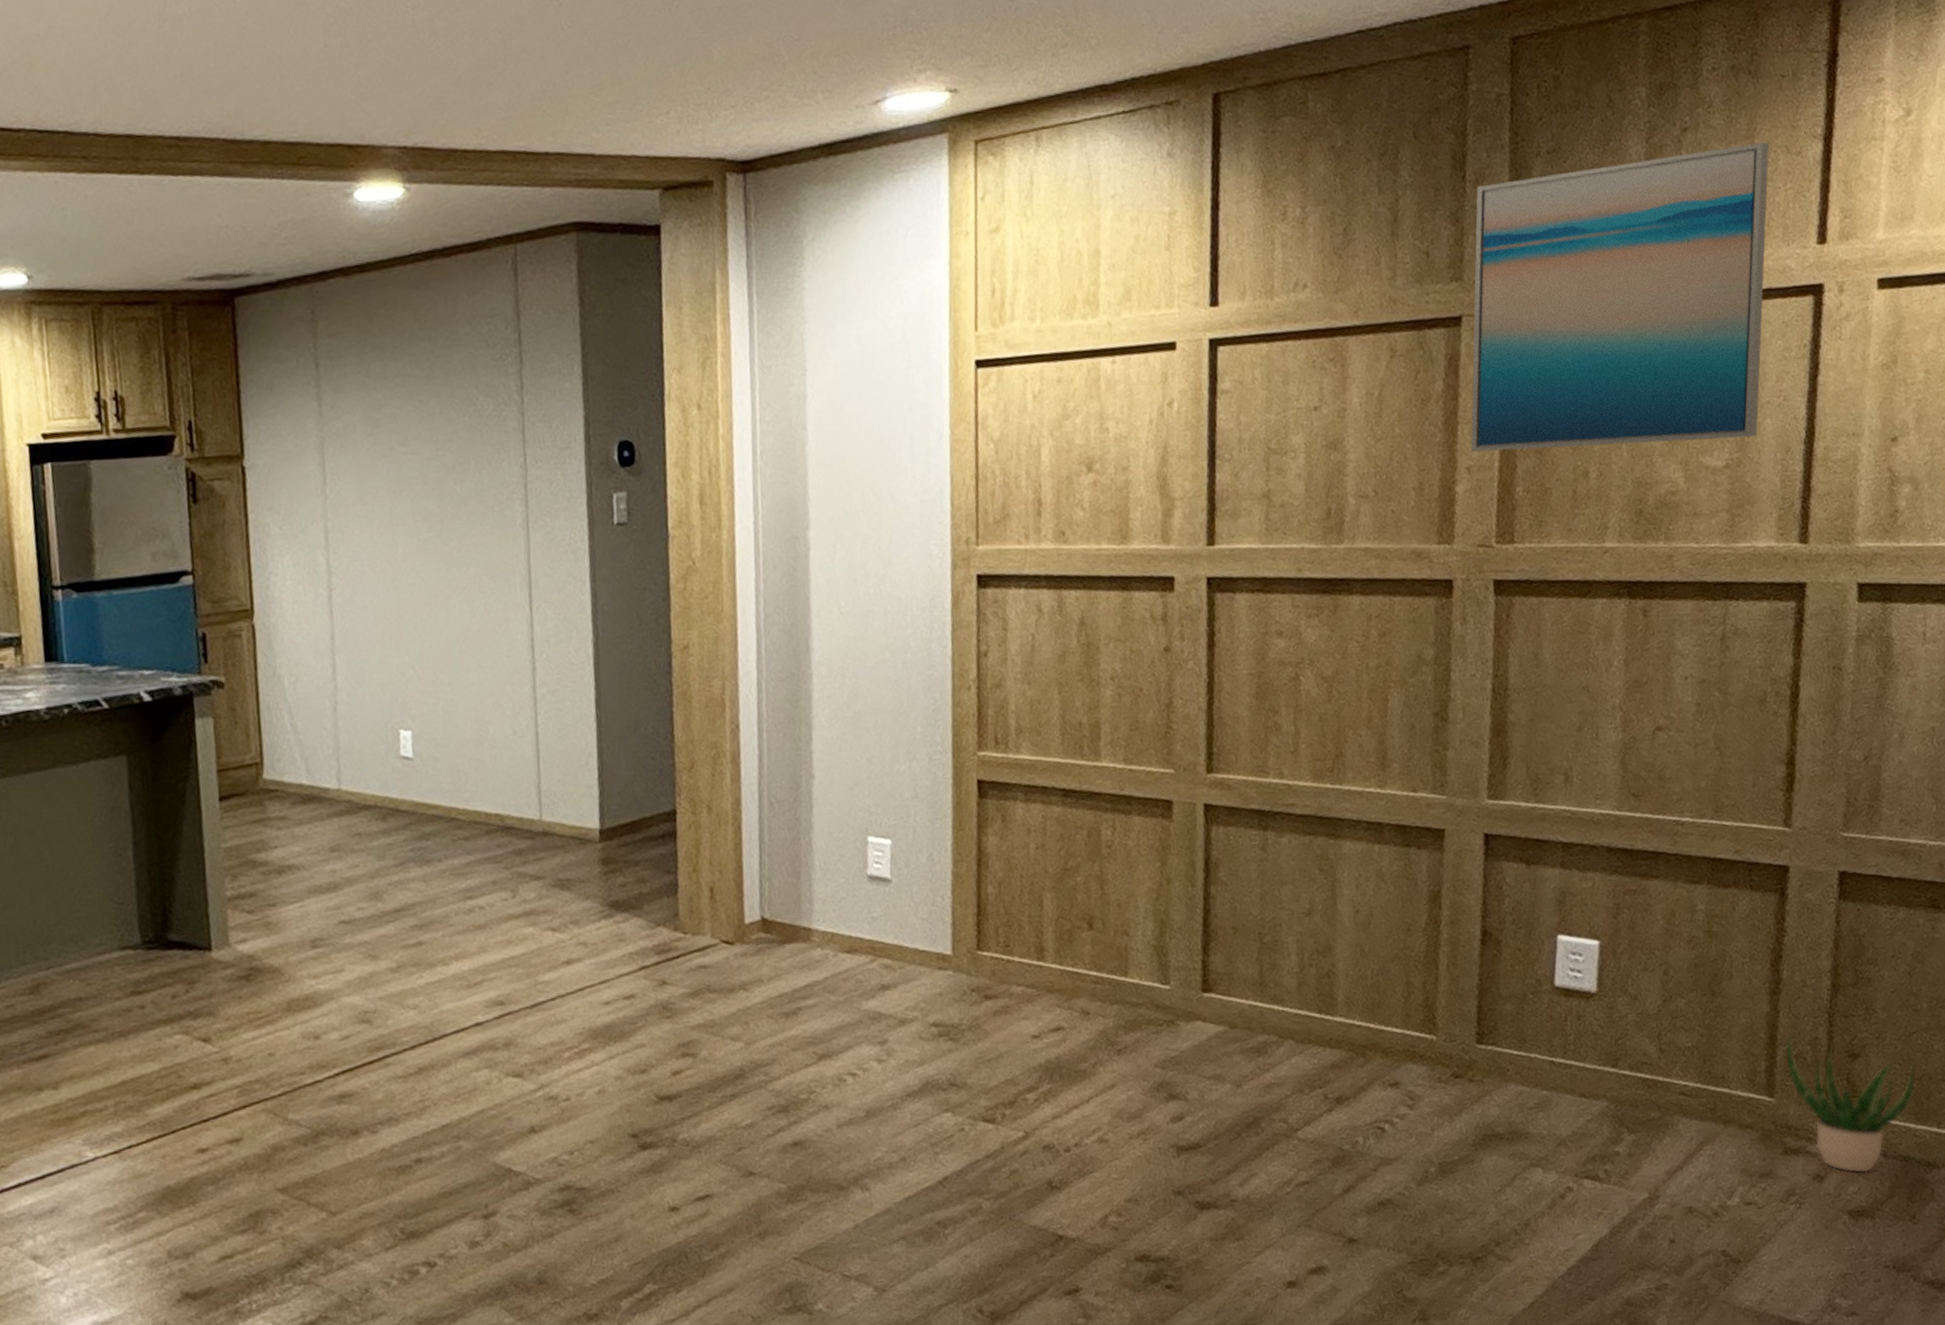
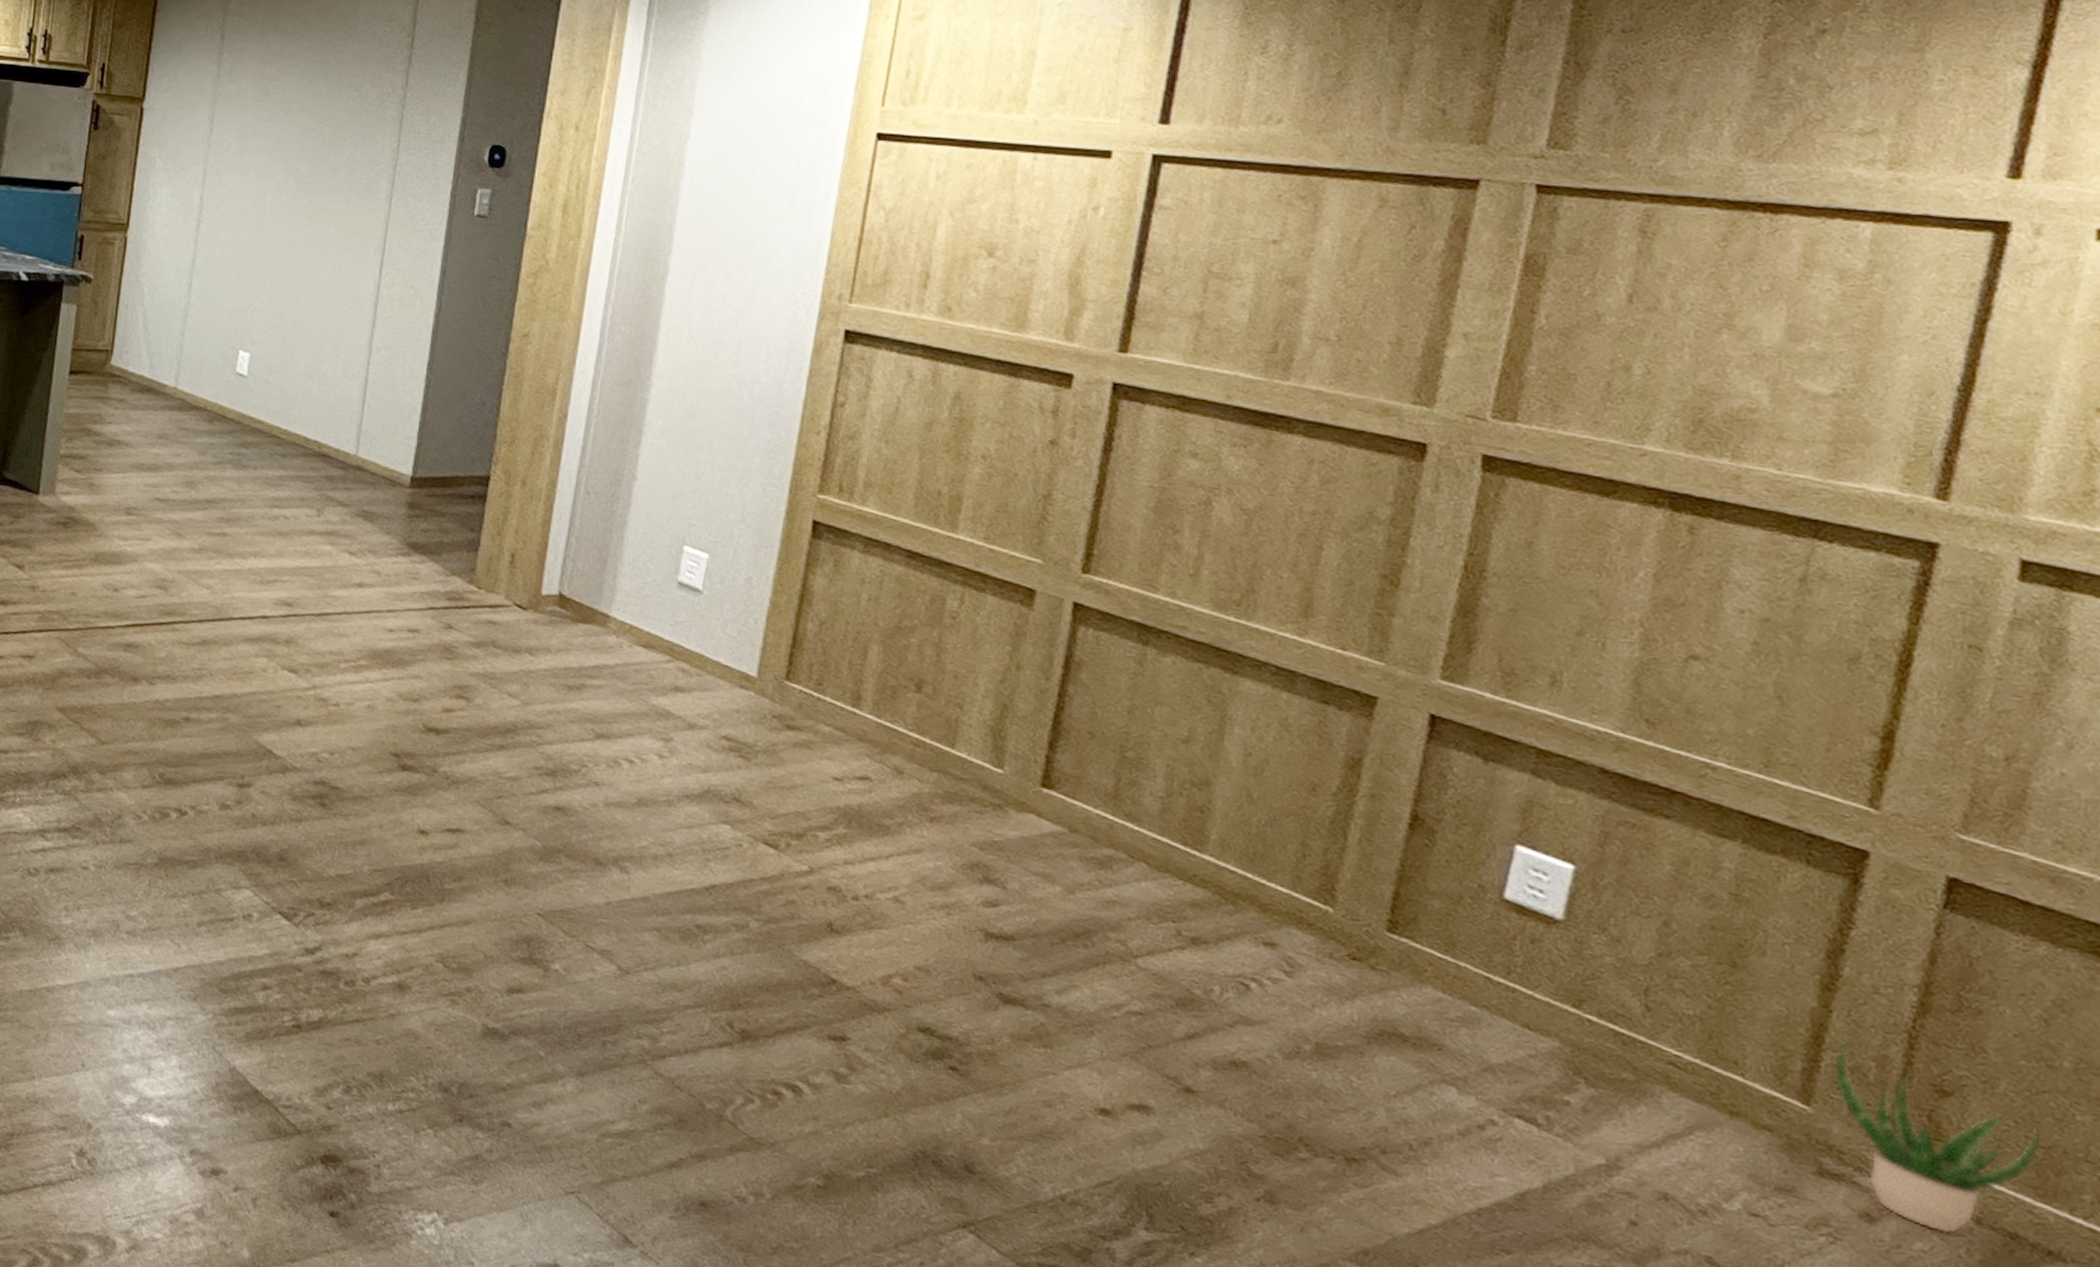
wall art: present [1470,142,1770,452] -> none [1472,53,1948,371]

